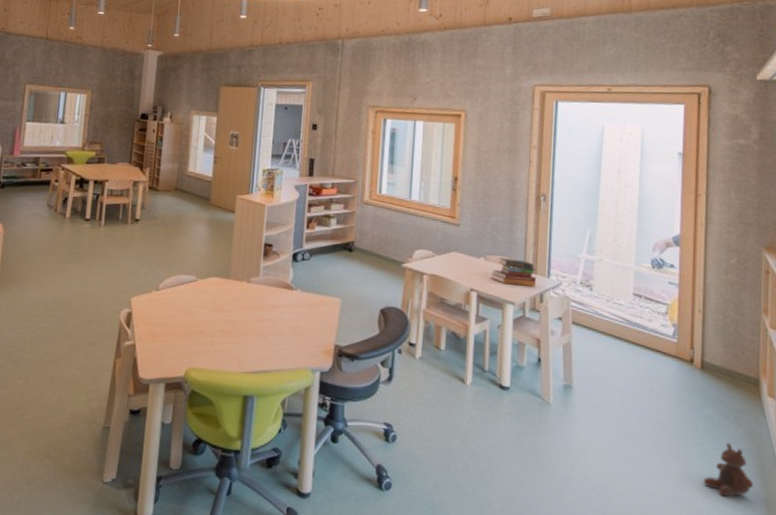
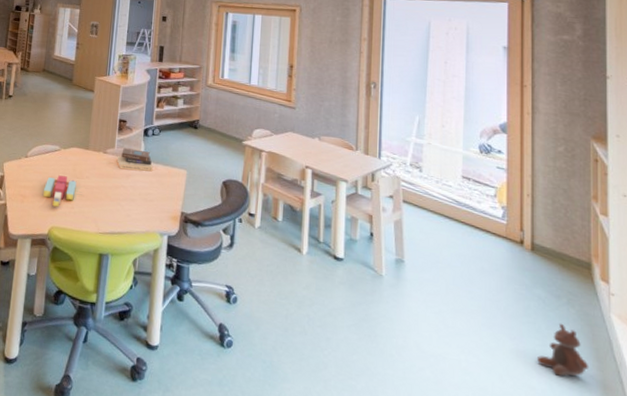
toy blocks: none [178,309,217,346] -> present [43,175,77,207]
books: none [262,276,304,301] -> present [116,148,153,172]
books: present [491,258,537,287] -> none [325,139,368,166]

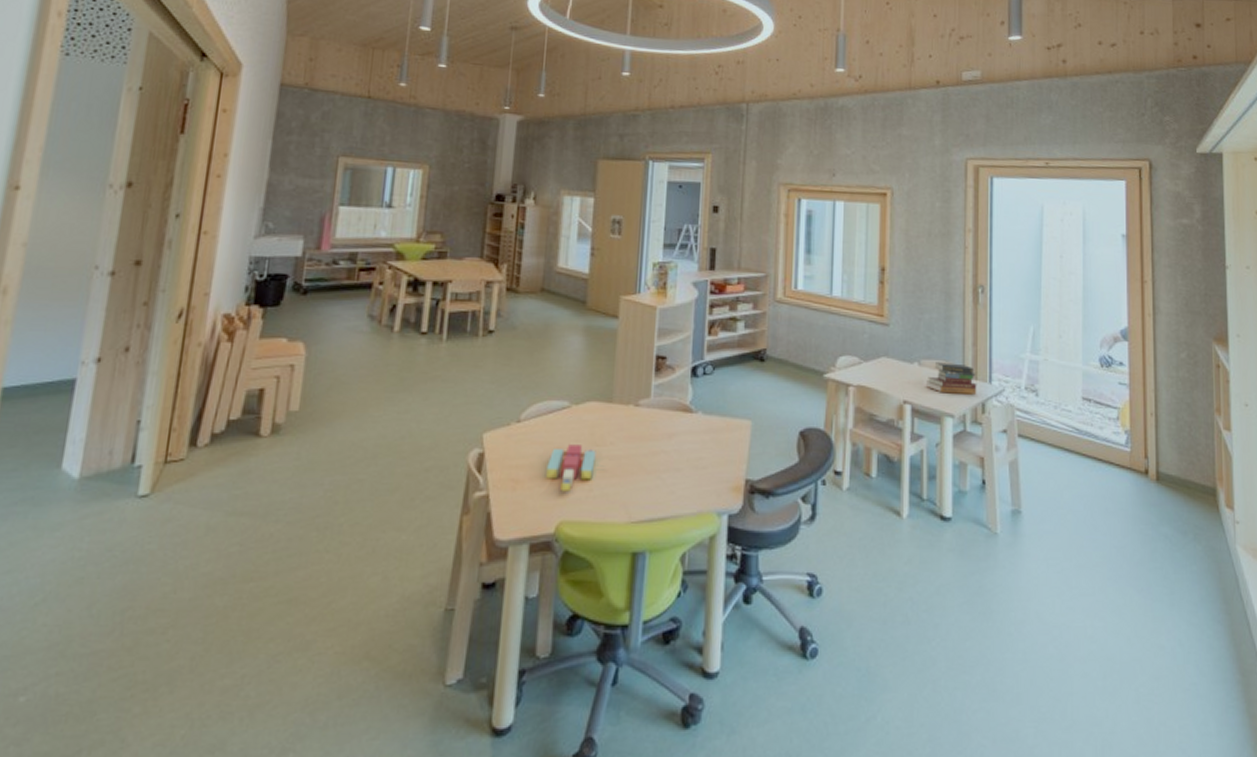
books: present [116,148,153,172] -> none [653,396,706,428]
books: none [325,139,368,166] -> present [926,362,977,395]
stuffed bear: present [536,323,589,377] -> none [1164,564,1217,627]

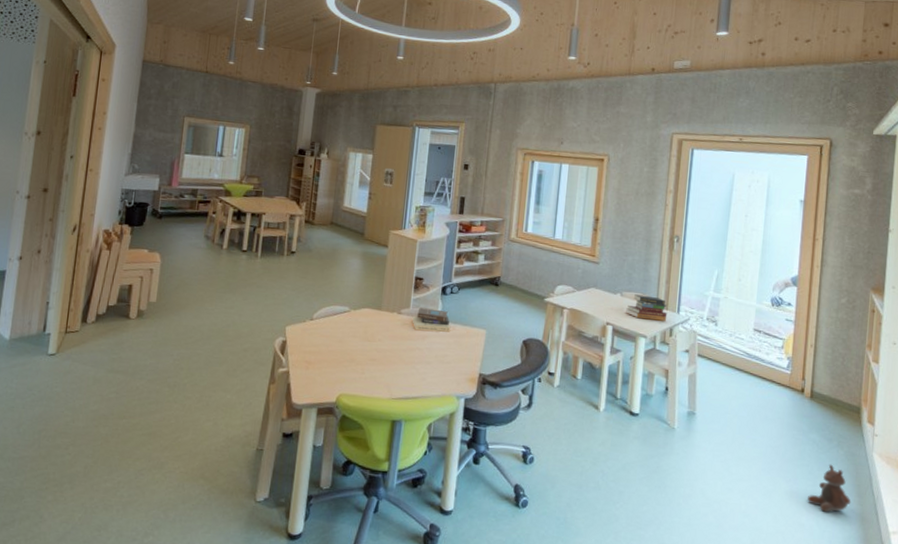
toy blocks: present [546,444,596,492] -> none [331,339,368,373]
books: none [653,396,706,428] -> present [412,307,451,332]
stuffed bear: none [1164,564,1217,627] -> present [807,464,851,512]

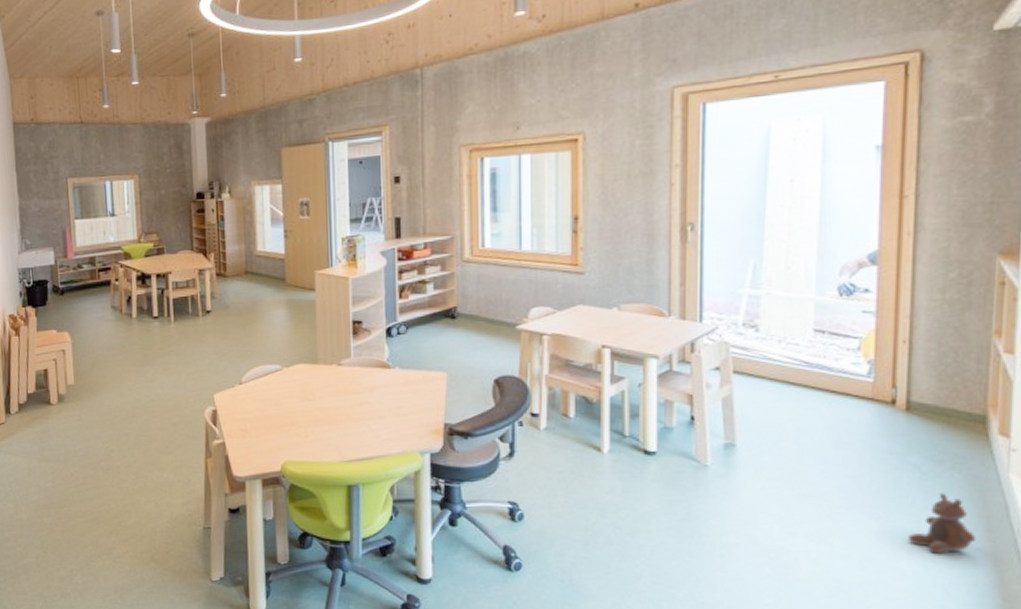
books: present [412,307,451,332] -> none [355,355,403,382]
books: present [626,294,668,321] -> none [627,305,685,336]

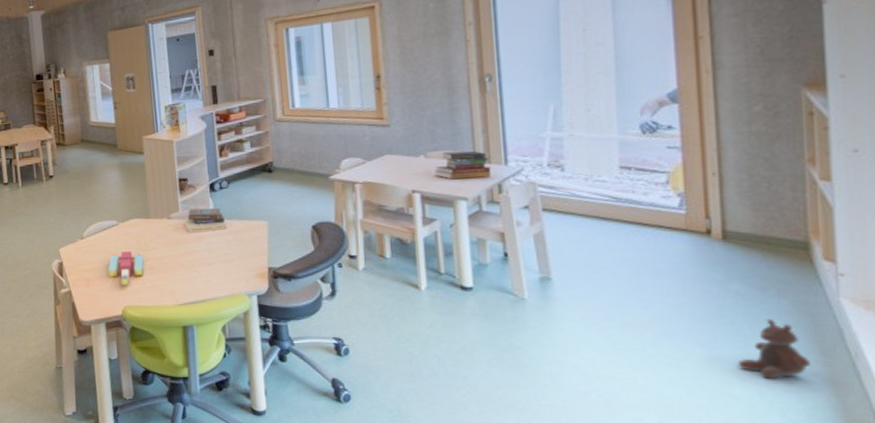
toy blocks: none [268,400,309,438] -> present [108,251,144,285]
books: none [355,355,403,382] -> present [183,208,228,233]
books: none [627,305,685,336] -> present [434,151,492,180]

